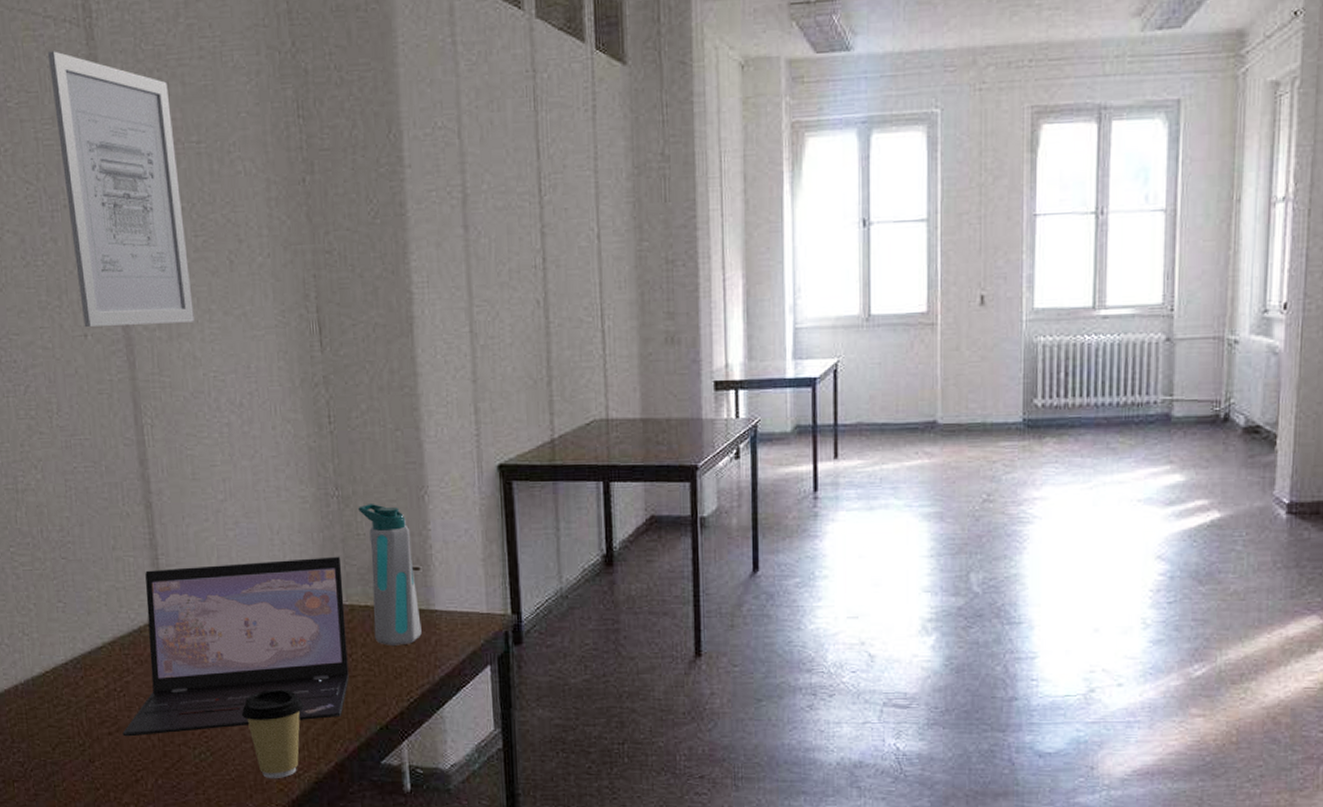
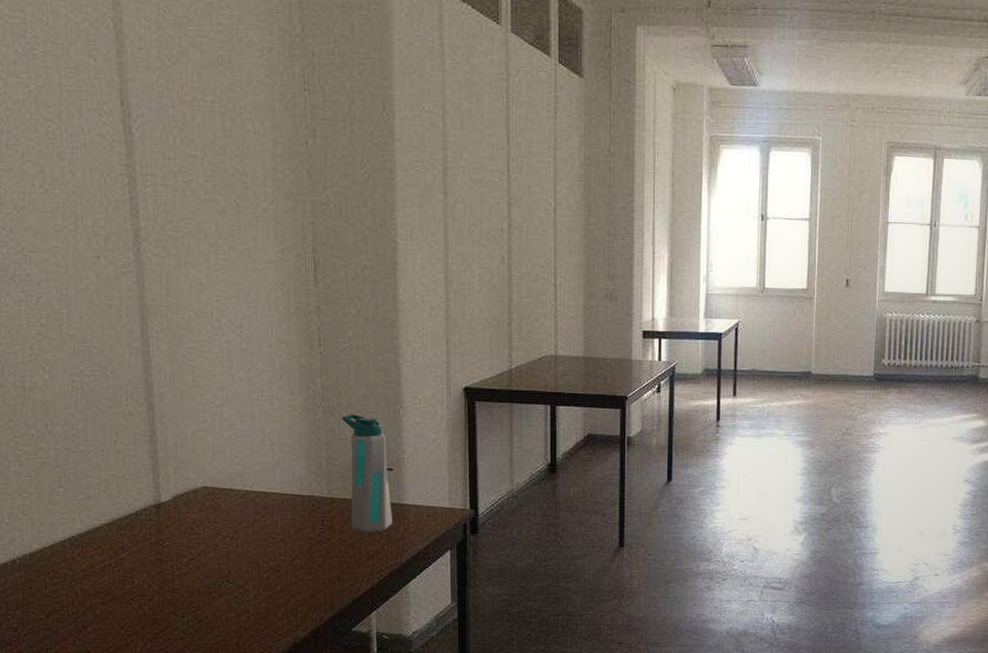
wall art: present [48,51,194,327] -> none [76,10,201,253]
laptop: present [122,556,349,737] -> none [115,457,327,606]
coffee cup: present [241,689,304,778] -> none [228,567,286,643]

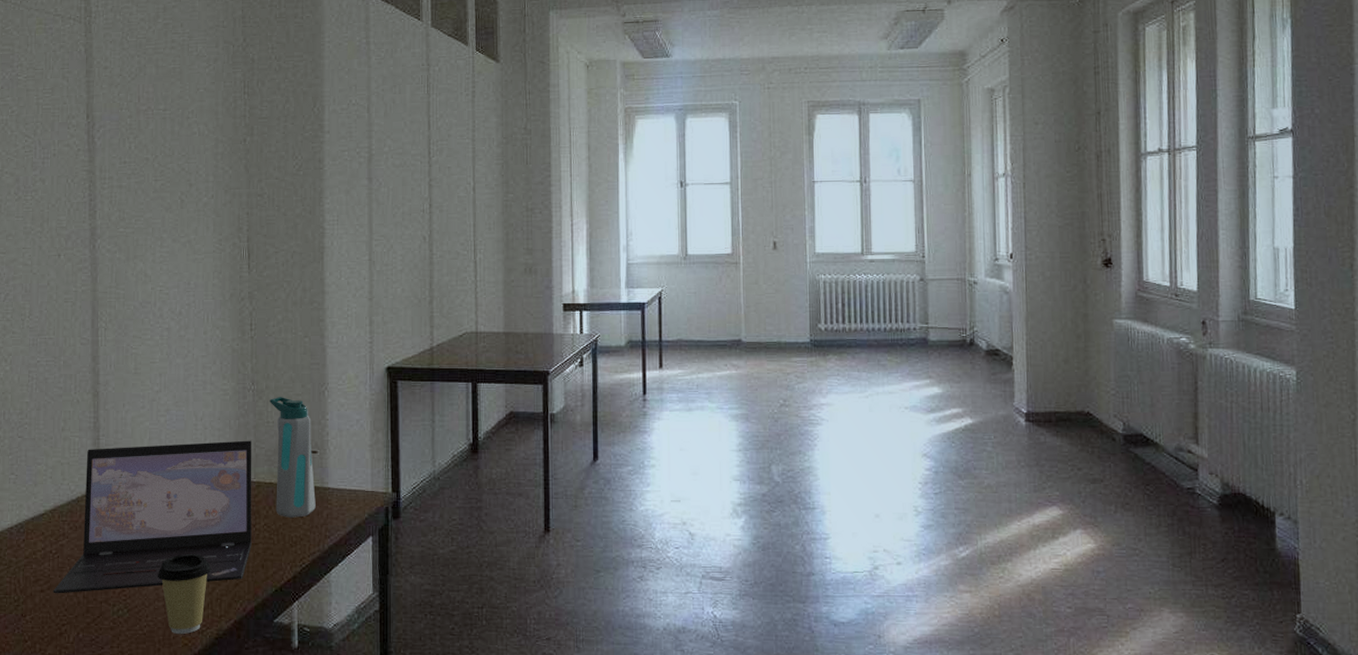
laptop: none [115,457,327,606] -> present [53,440,252,594]
coffee cup: none [228,567,286,643] -> present [157,554,212,634]

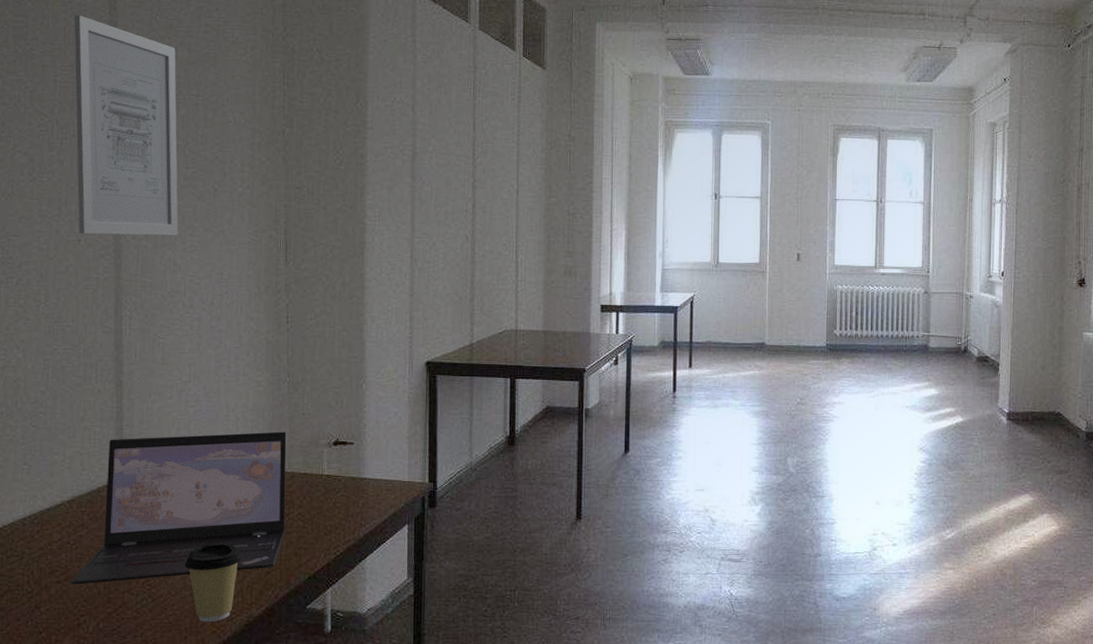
wall art: none [54,40,149,248] -> present [74,15,179,235]
water bottle: present [270,397,316,518] -> none [306,389,352,507]

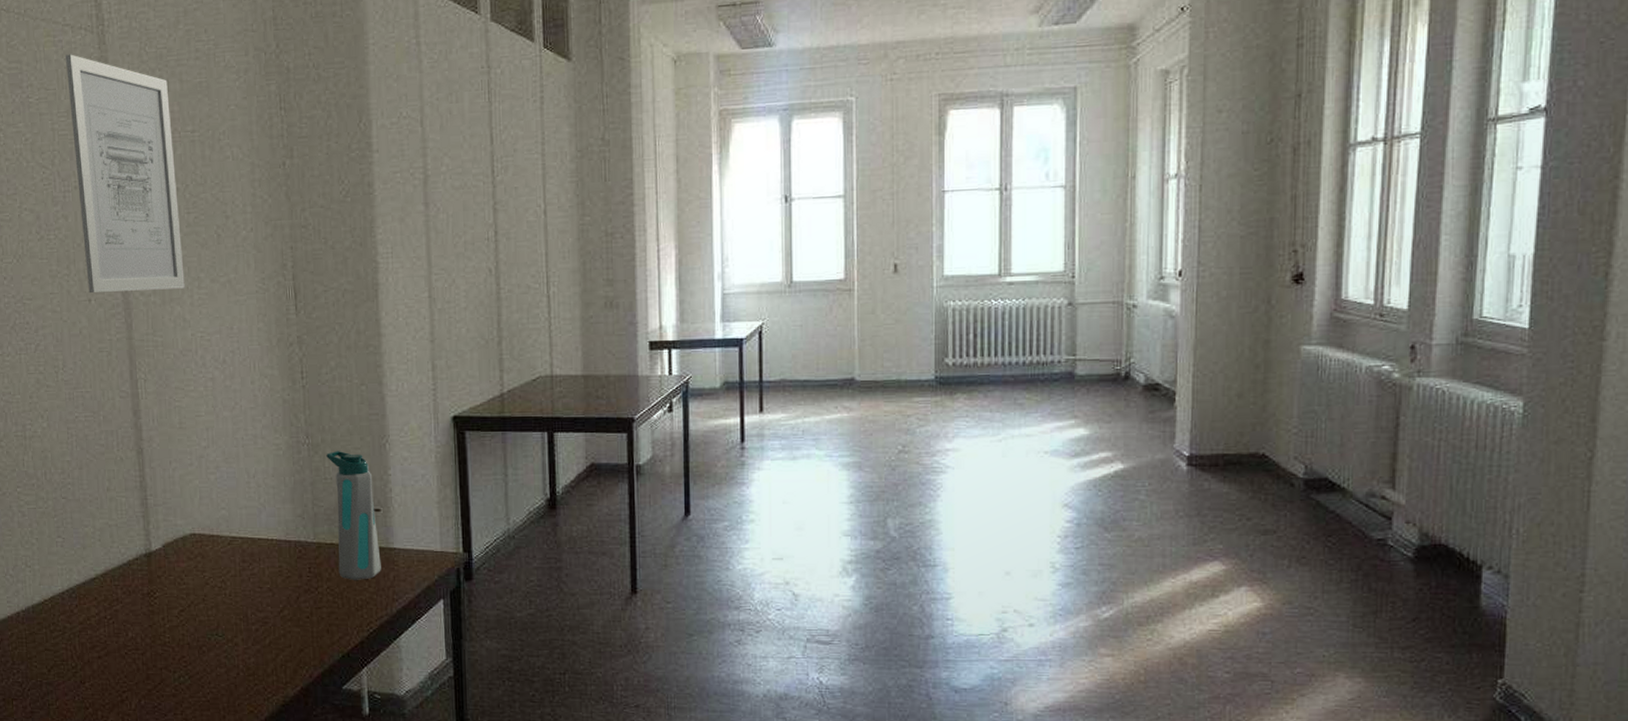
laptop: present [70,431,287,585] -> none [111,498,315,661]
coffee cup: present [184,543,243,621] -> none [217,619,274,701]
water bottle: none [306,389,352,507] -> present [326,451,381,580]

